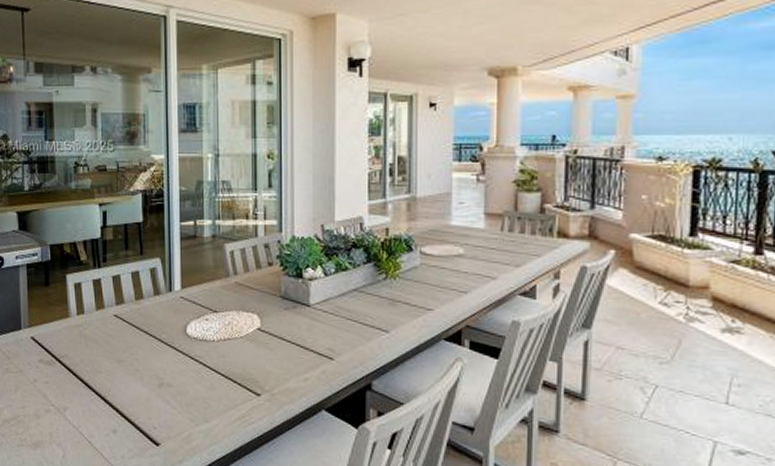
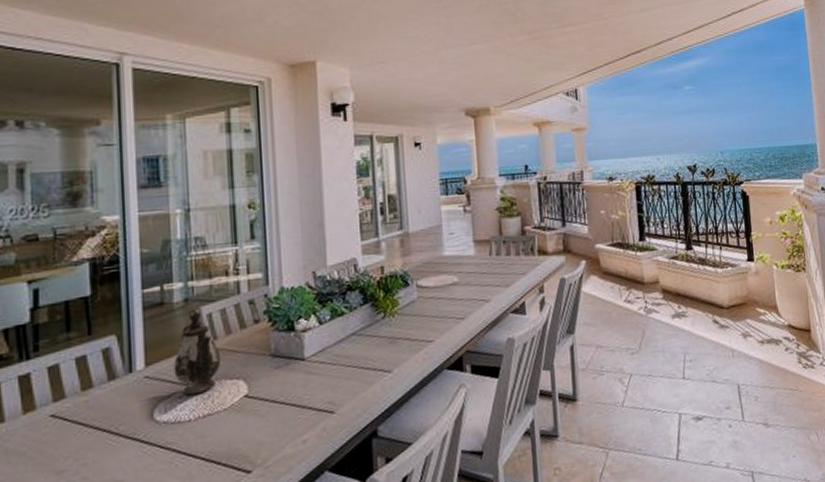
teapot: none [202,245,240,320] -> present [173,308,221,396]

